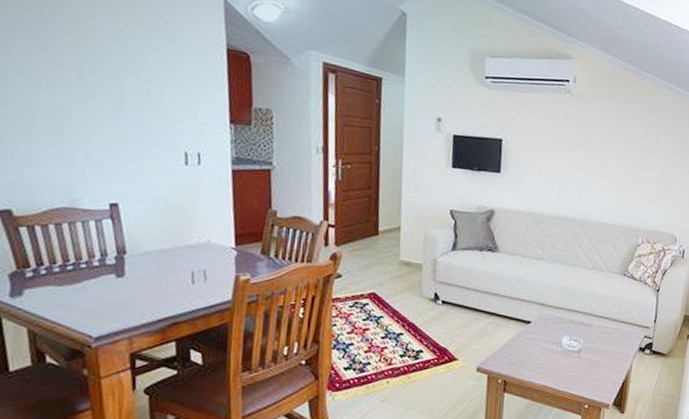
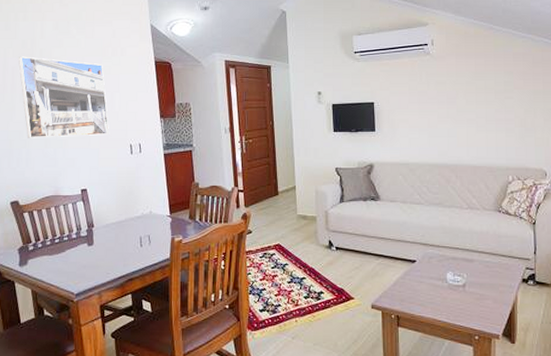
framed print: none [18,10,157,136] -> present [18,56,110,138]

